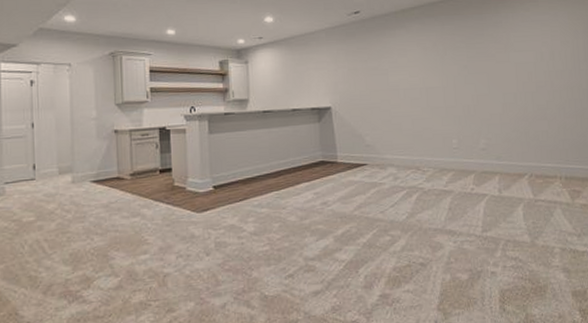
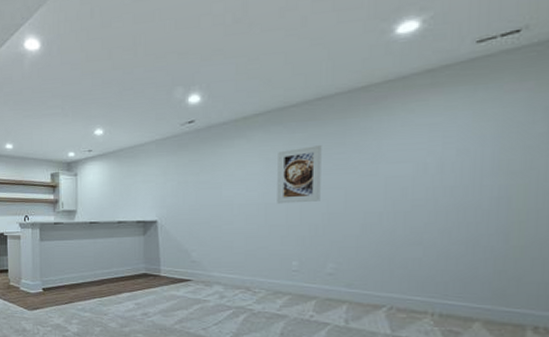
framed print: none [432,36,470,88] -> present [277,145,322,204]

